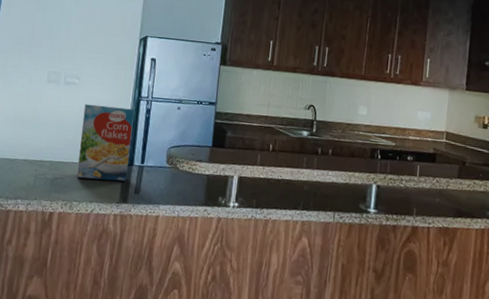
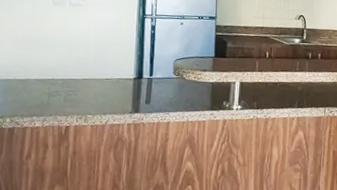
cereal box: present [77,103,135,182] -> none [89,23,140,94]

